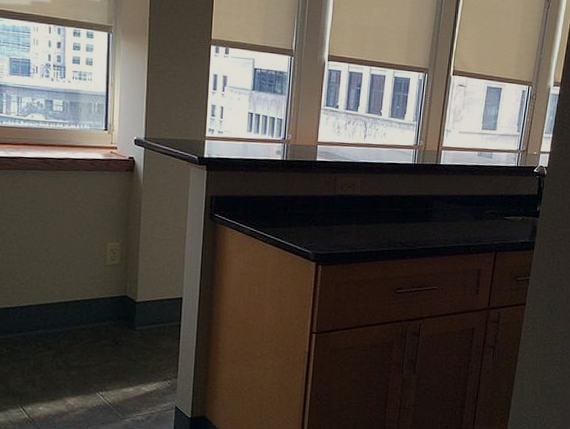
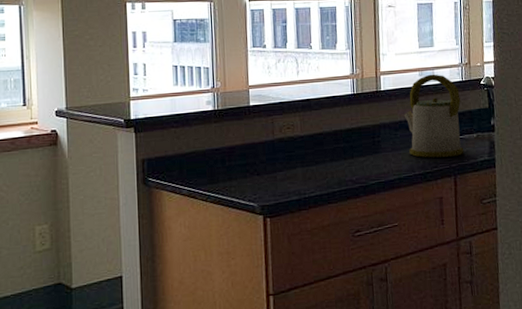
kettle: none [457,155,513,235] -> present [404,74,464,158]

